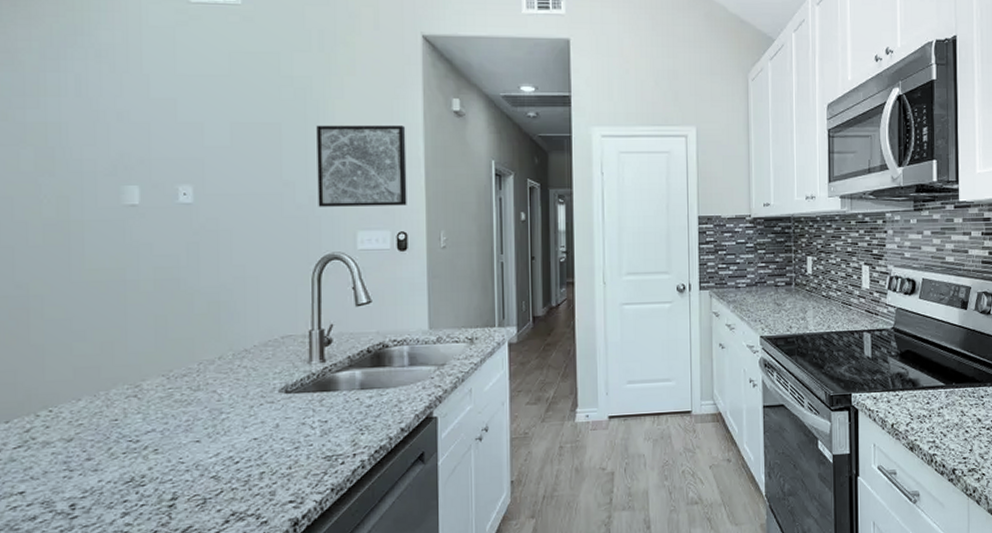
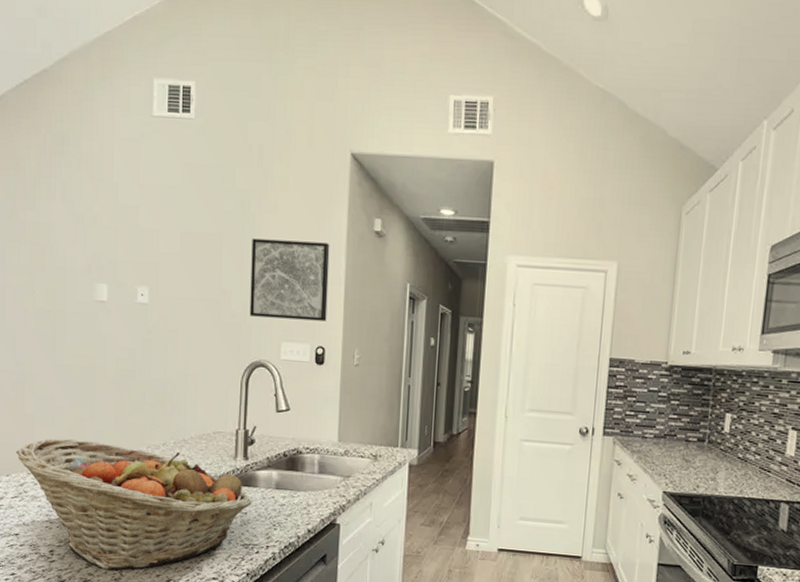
fruit basket: none [17,364,333,516] -> present [15,439,252,570]

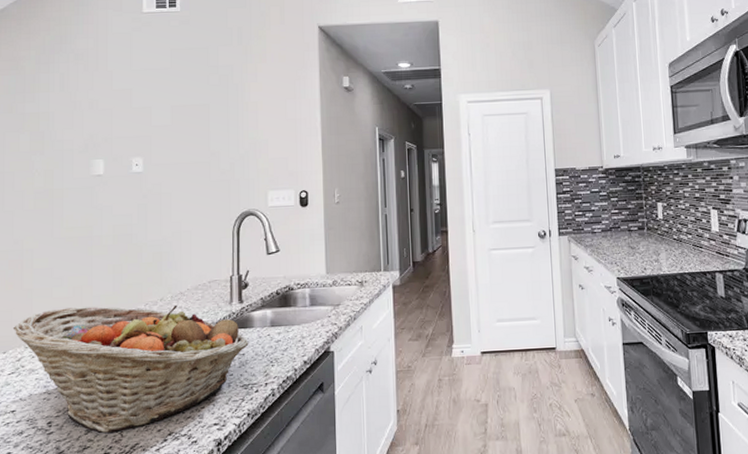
wall art: present [249,238,330,322] -> none [236,101,308,172]

